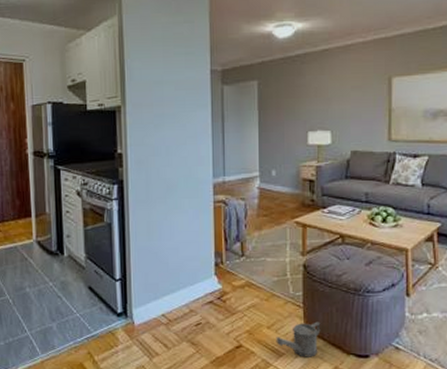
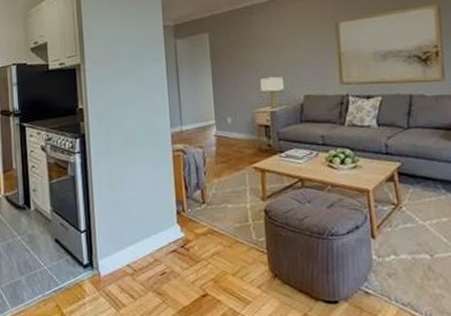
watering can: present [276,321,321,357] -> none [241,267,287,305]

